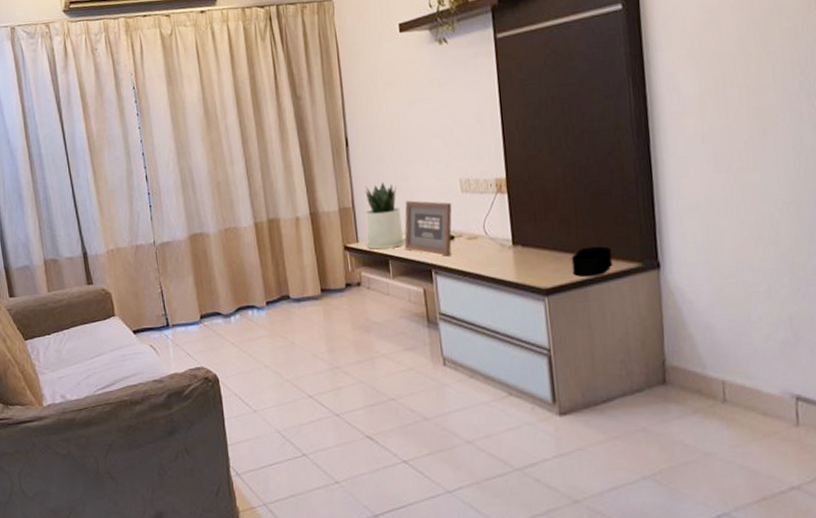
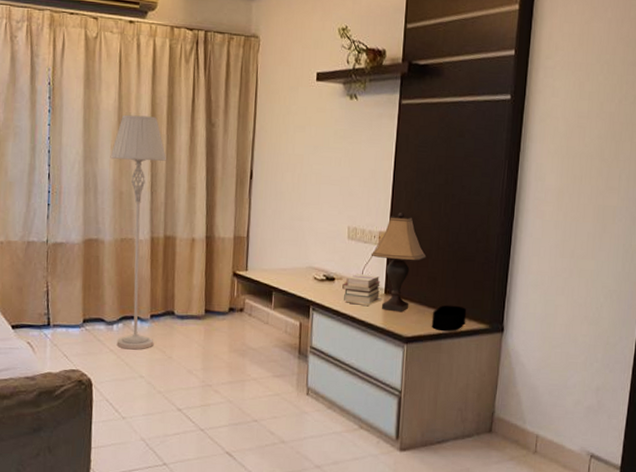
floor lamp: none [202,101,274,341] -> present [110,114,167,350]
planter: present [364,183,406,250] -> none [253,218,291,281]
picture frame: present [404,200,452,256] -> none [289,239,338,296]
books: none [464,226,512,262] -> present [342,274,383,307]
lamp: none [489,153,554,264] -> present [370,212,427,312]

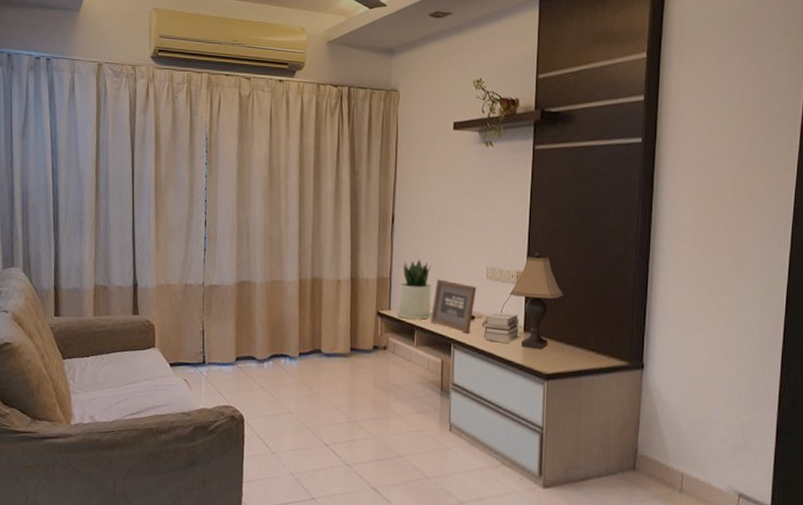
floor lamp: present [110,114,167,350] -> none [261,165,314,387]
planter: none [253,218,291,281] -> present [396,260,432,320]
picture frame: none [289,239,338,296] -> present [431,279,477,334]
speaker: present [431,305,467,332] -> none [571,342,606,369]

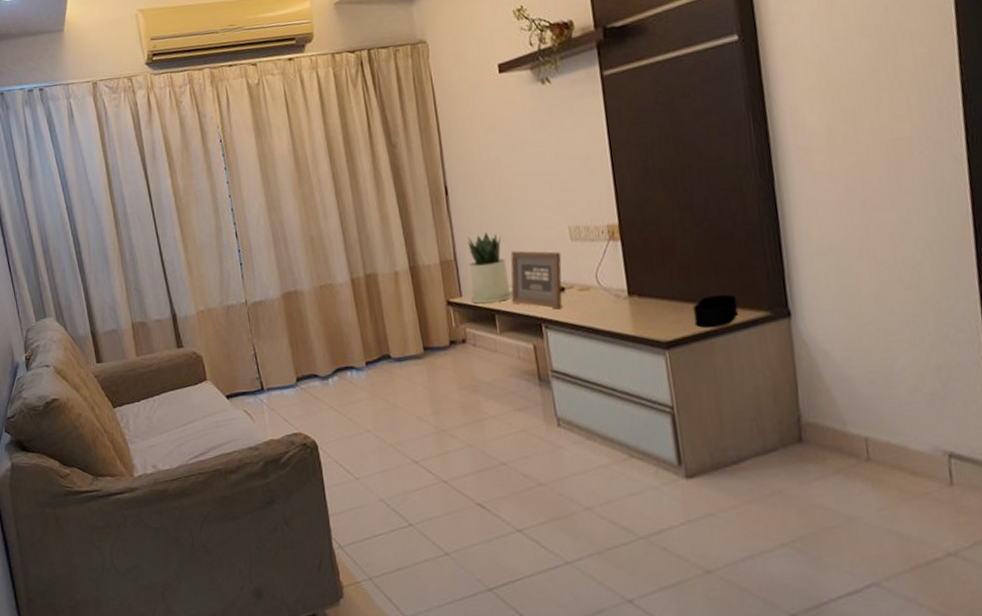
books: present [482,312,522,344] -> none [575,276,627,314]
lamp: present [509,252,564,350] -> none [602,197,672,315]
speaker: none [571,342,606,369] -> present [692,294,739,328]

